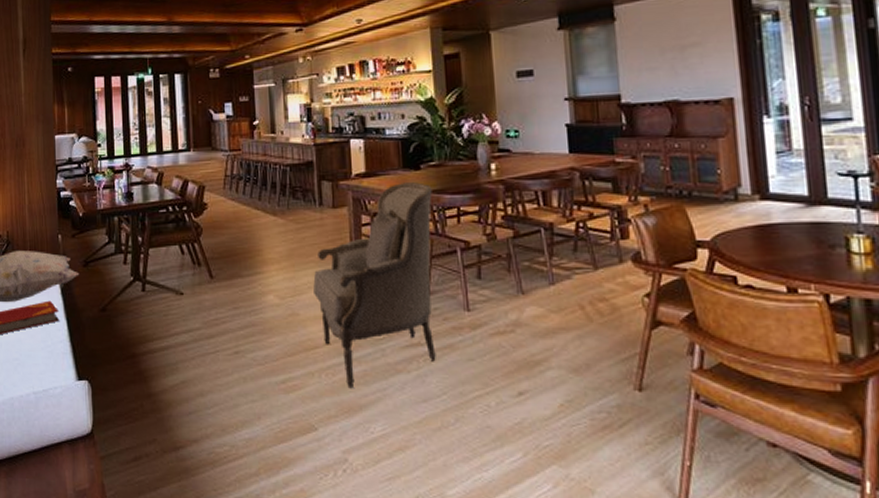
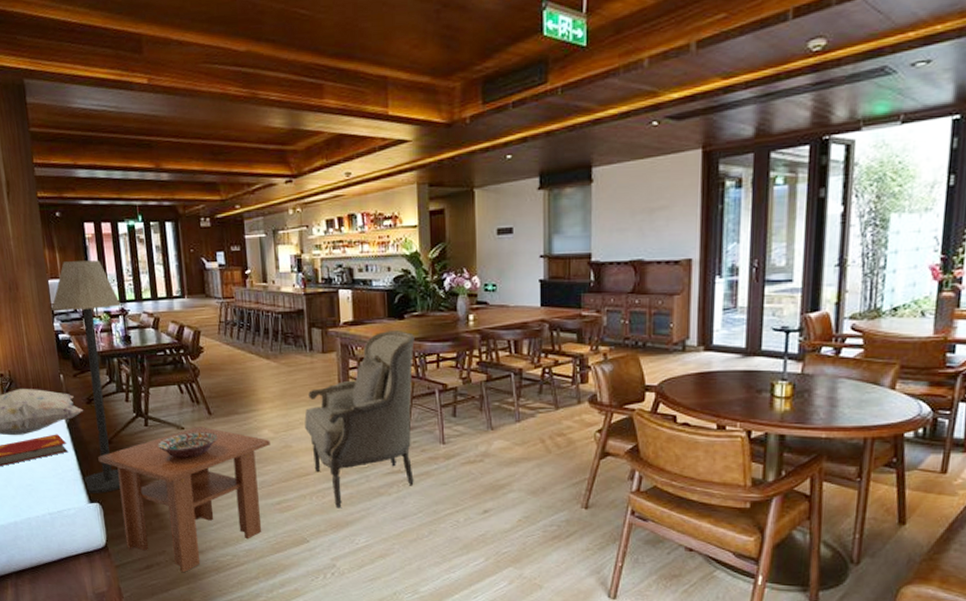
floor lamp: none [56,114,125,370] -> present [52,260,121,494]
coffee table: none [90,292,275,467] -> present [98,427,270,573]
decorative bowl: none [154,298,220,329] -> present [157,432,219,459]

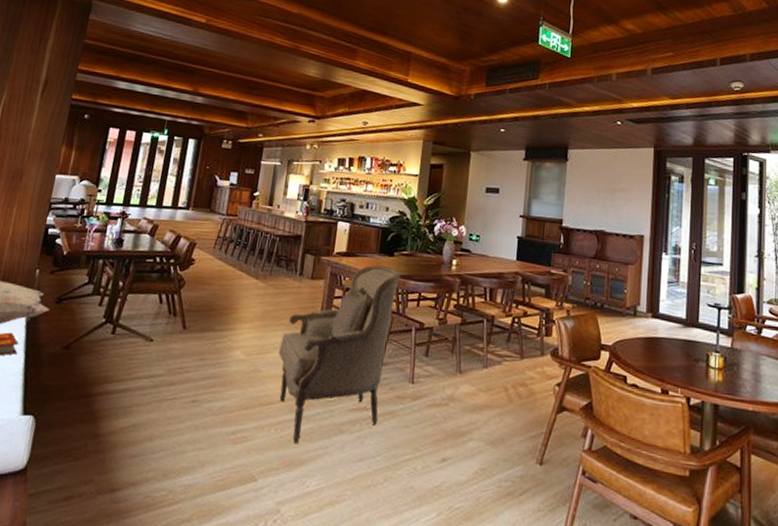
floor lamp: present [52,260,121,494] -> none [23,160,124,405]
coffee table: present [98,427,270,573] -> none [48,340,240,509]
decorative bowl: present [157,432,219,459] -> none [119,345,187,375]

